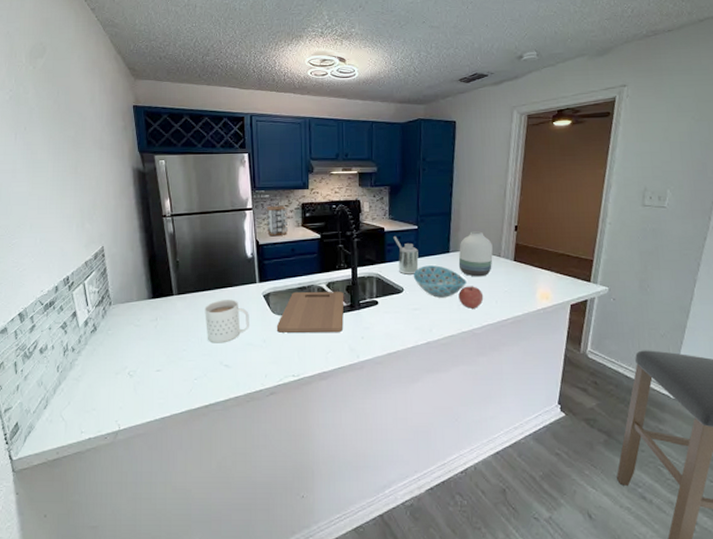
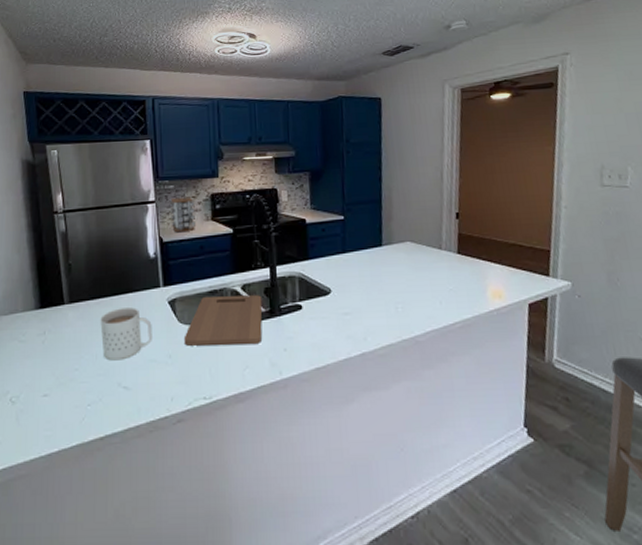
soap dispenser: present [393,235,419,275] -> none [316,228,347,273]
bowl: present [413,265,467,298] -> none [341,261,405,299]
vase: present [458,231,493,277] -> none [393,220,433,274]
fruit: present [458,286,484,309] -> none [395,284,426,311]

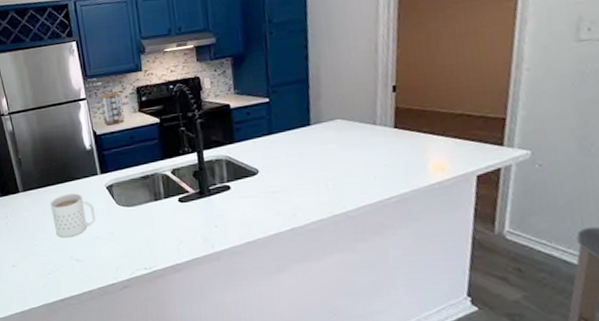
cutting board: present [183,295,263,346] -> none [122,178,194,225]

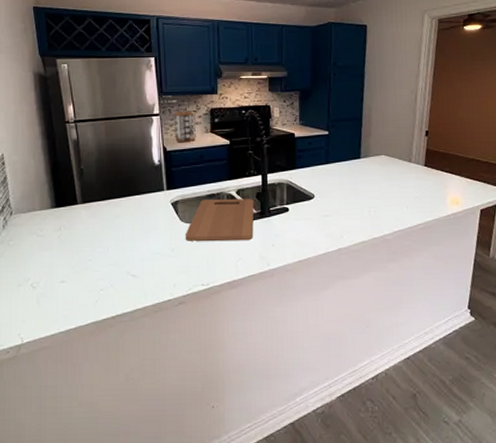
mug: present [50,193,96,238] -> none [110,208,157,253]
cutting board: none [122,178,194,225] -> present [185,199,254,241]

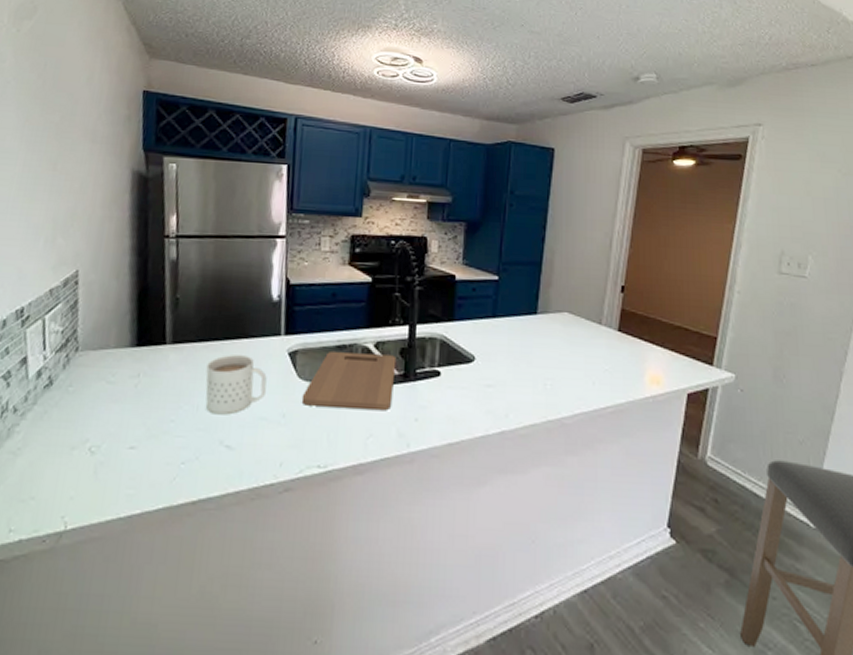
mug: none [110,208,157,253] -> present [205,355,267,415]
spice rack: present [173,107,196,143] -> none [301,230,332,276]

